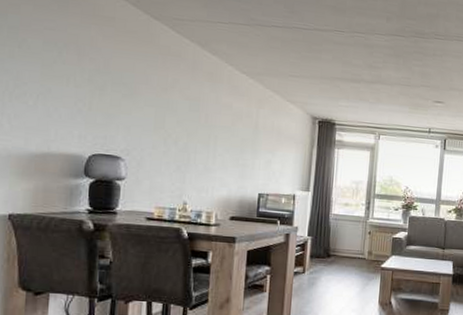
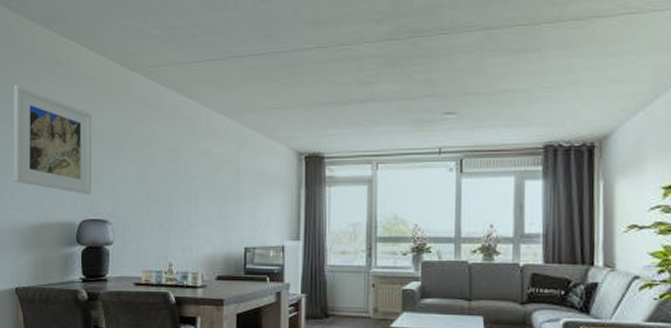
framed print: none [11,11,109,131] -> present [13,85,92,195]

